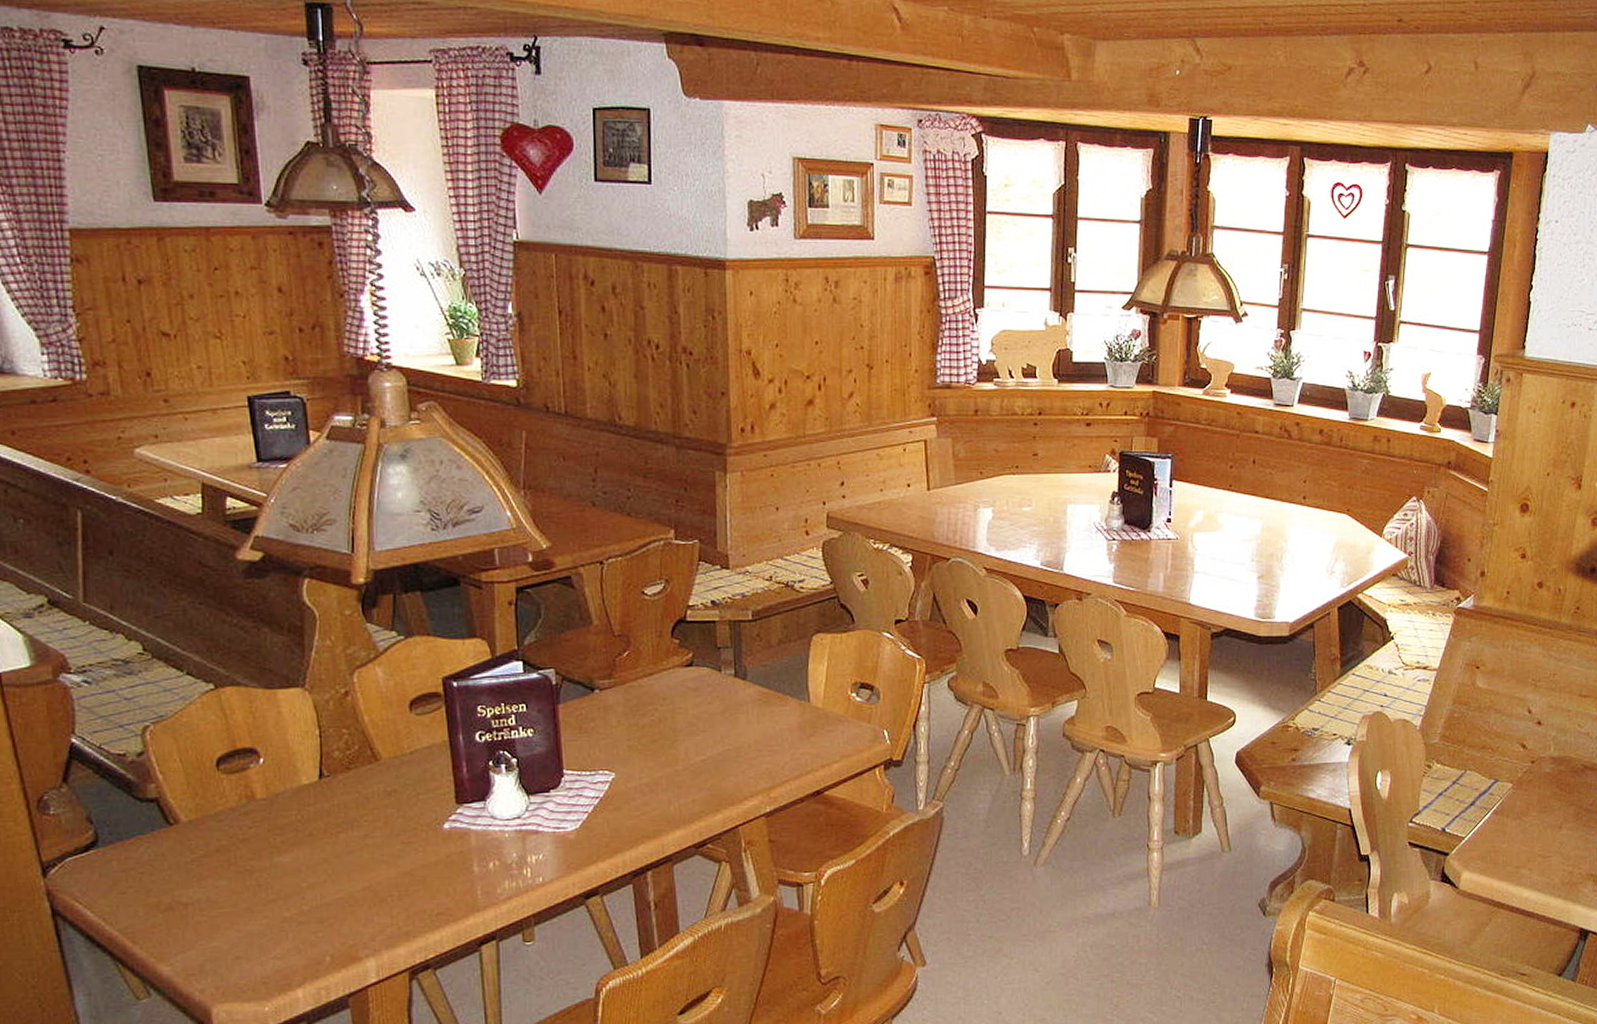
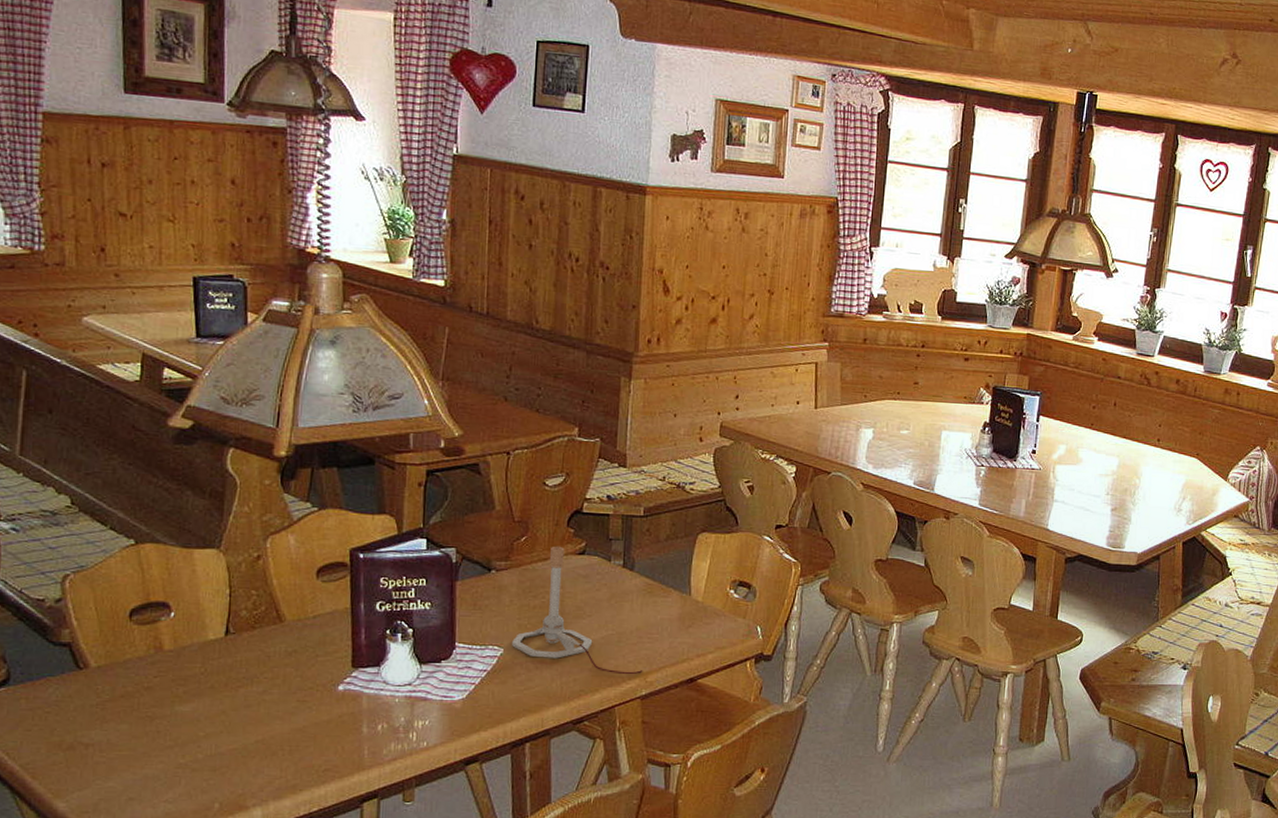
lamp base: none [623,659,766,791] -> present [512,546,643,674]

